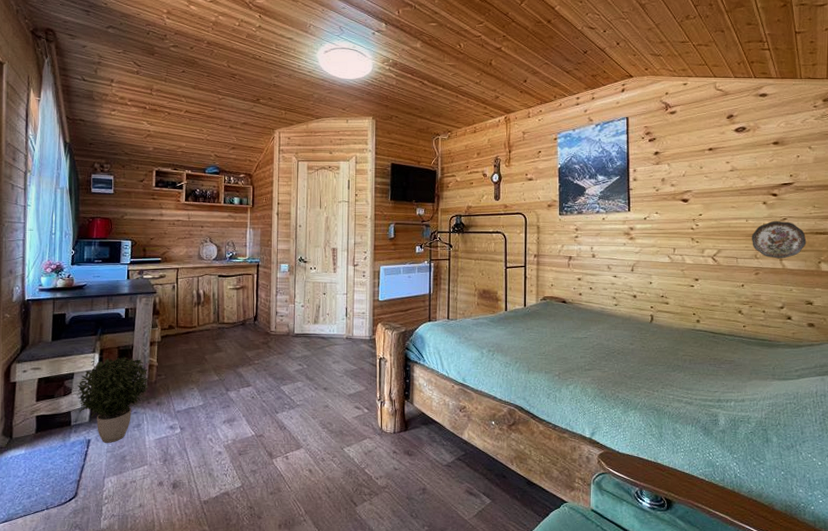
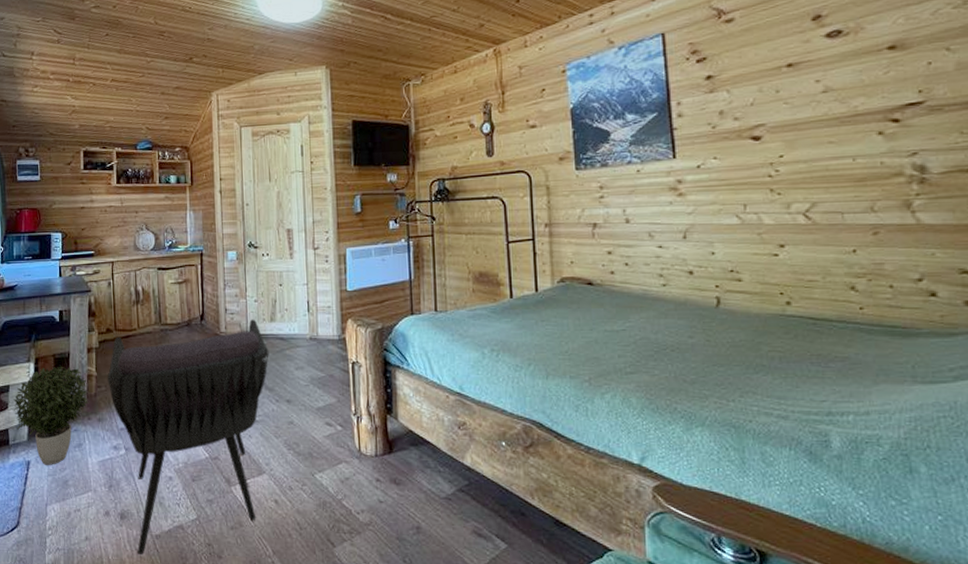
armchair: none [167,321,312,518] -> present [107,319,269,554]
decorative plate: present [751,220,807,259] -> none [862,156,953,211]

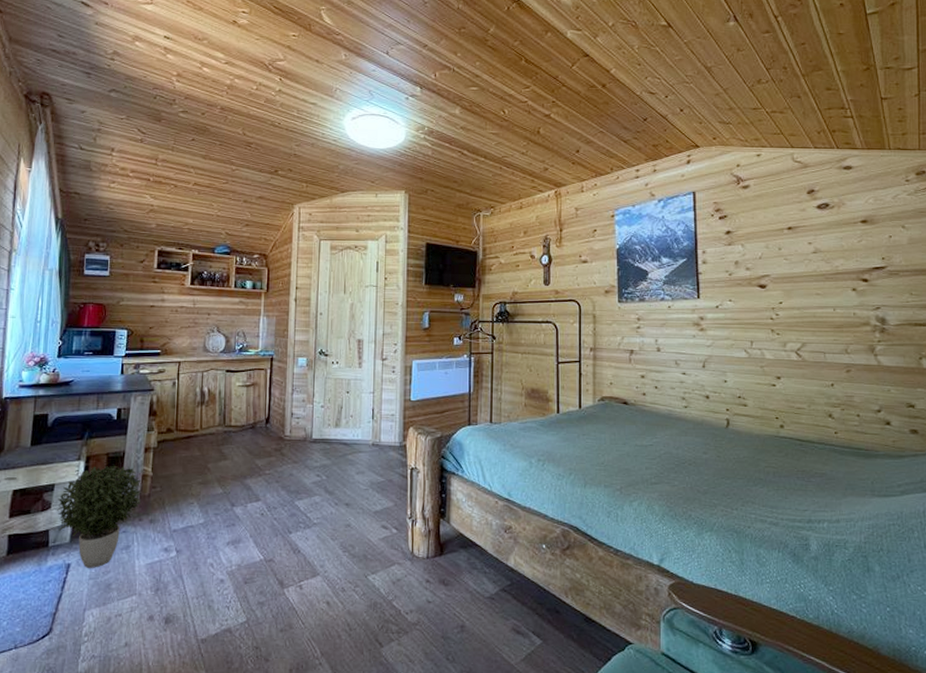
armchair: present [107,319,269,554] -> none [163,424,332,660]

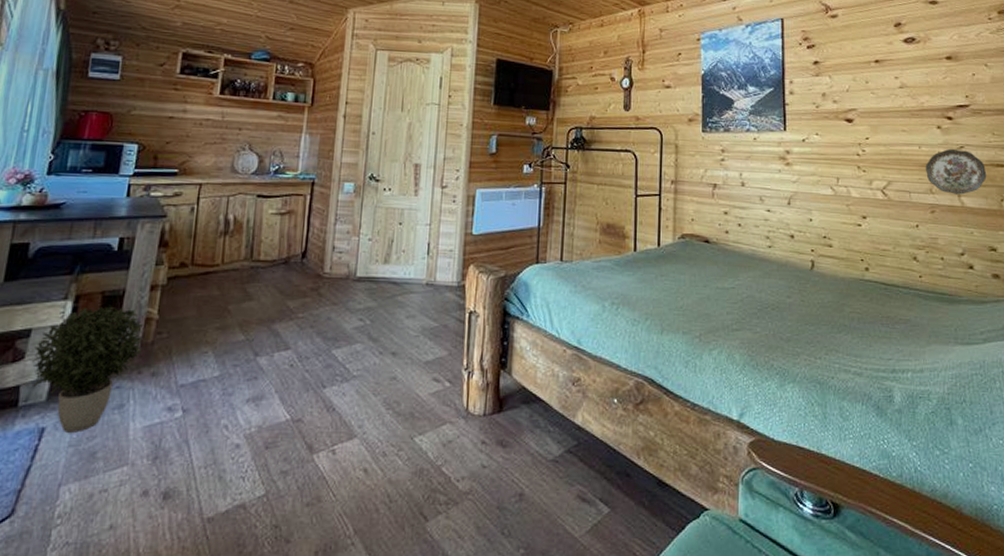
decorative plate: none [840,309,904,354] -> present [925,148,987,195]

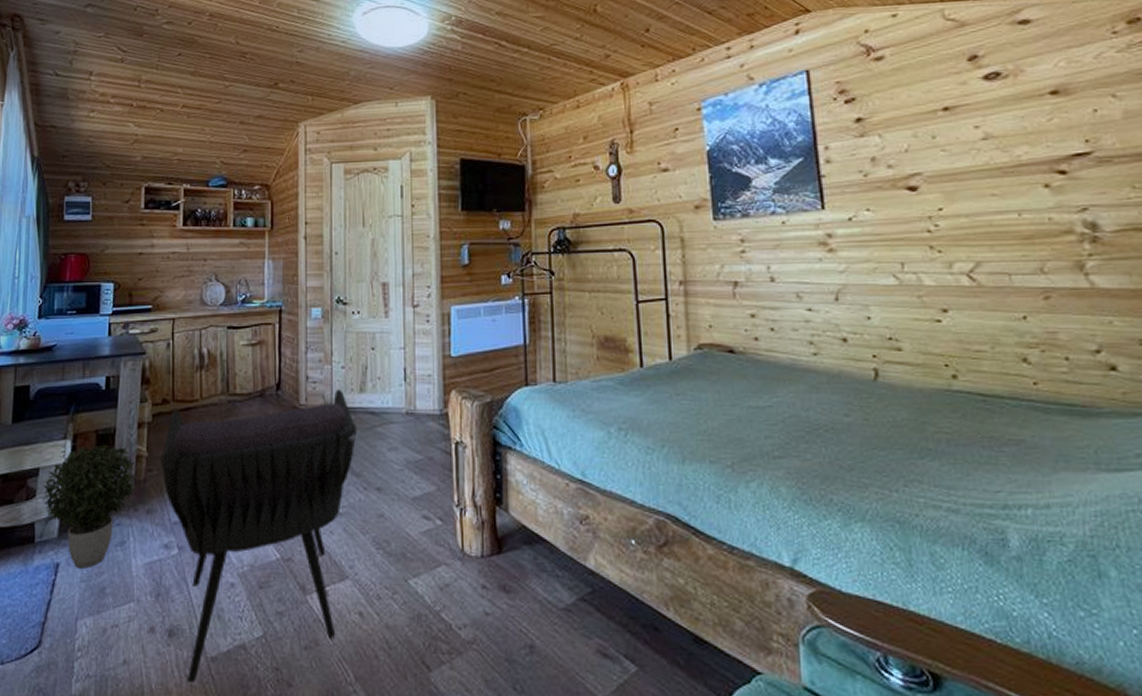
armchair: none [171,260,379,544] -> present [160,389,357,682]
decorative plate: present [925,148,987,195] -> none [1030,212,1128,273]

